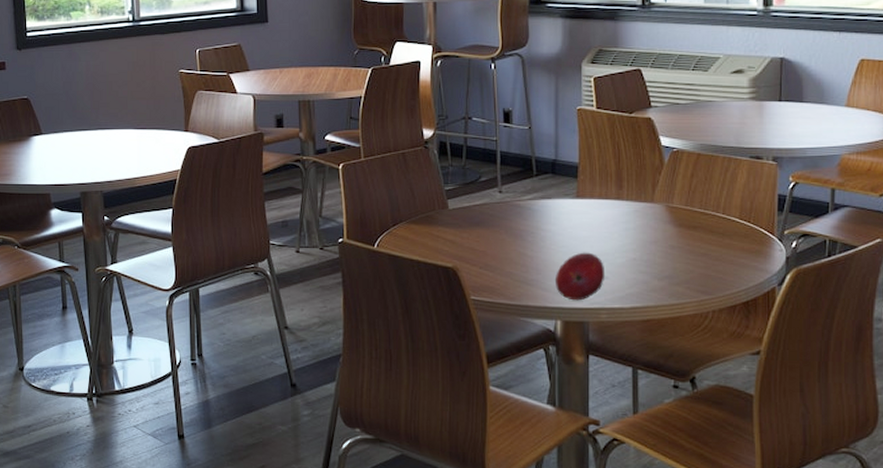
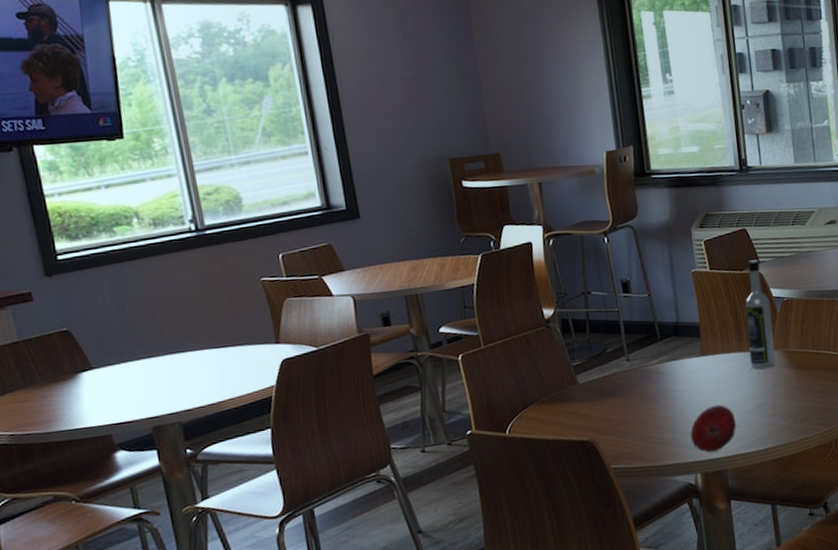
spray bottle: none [628,103,657,222] -> present [745,259,776,370]

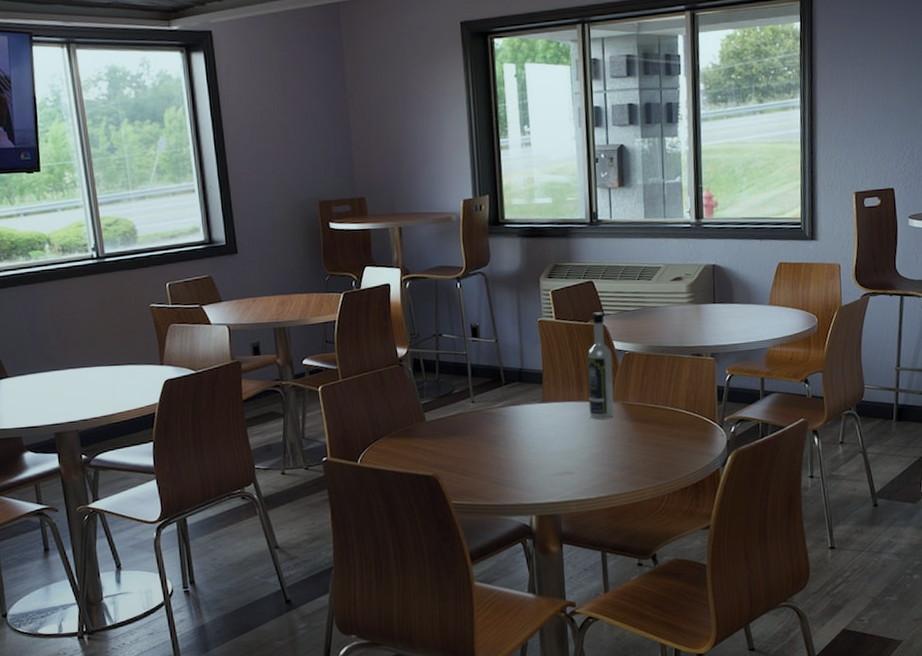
fruit: present [690,404,737,452] -> none [527,451,573,496]

